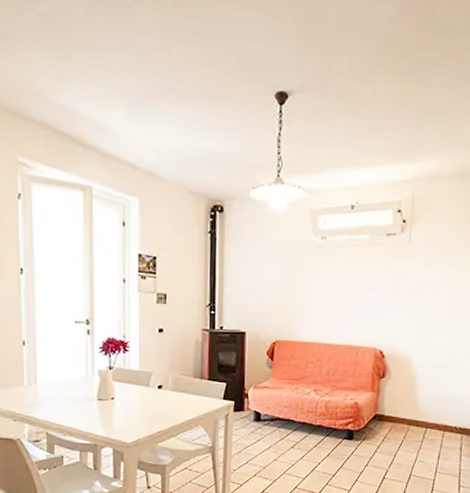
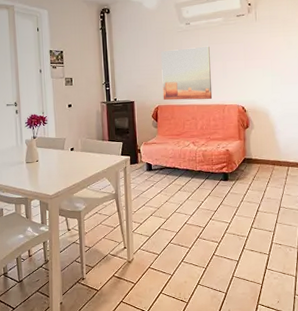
wall art: none [283,269,348,339] -> present [161,46,213,101]

